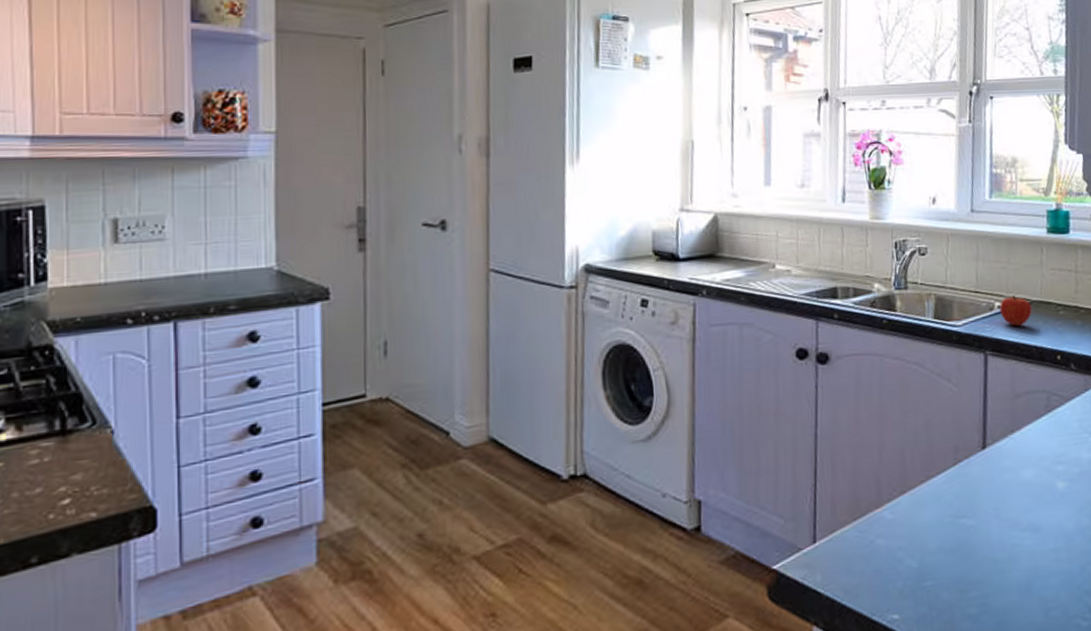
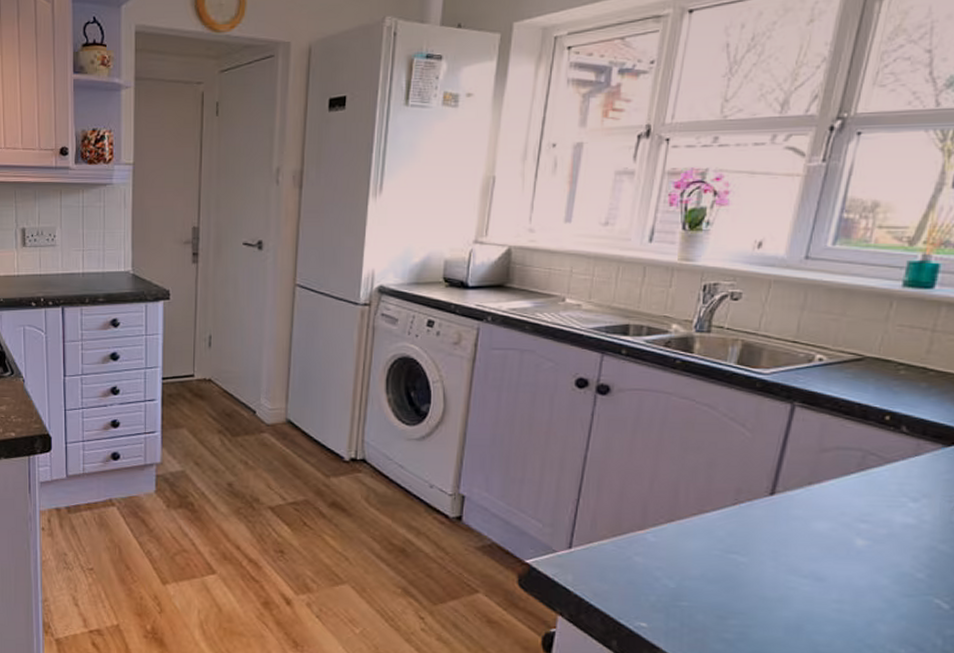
fruit: present [999,295,1032,326] -> none [820,349,863,381]

